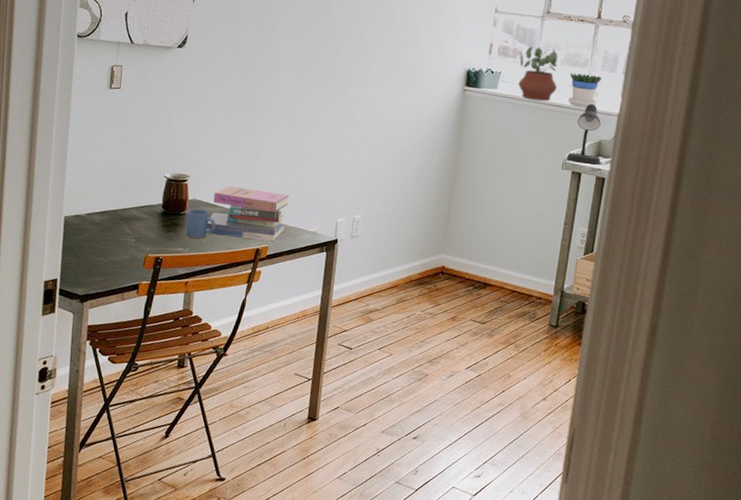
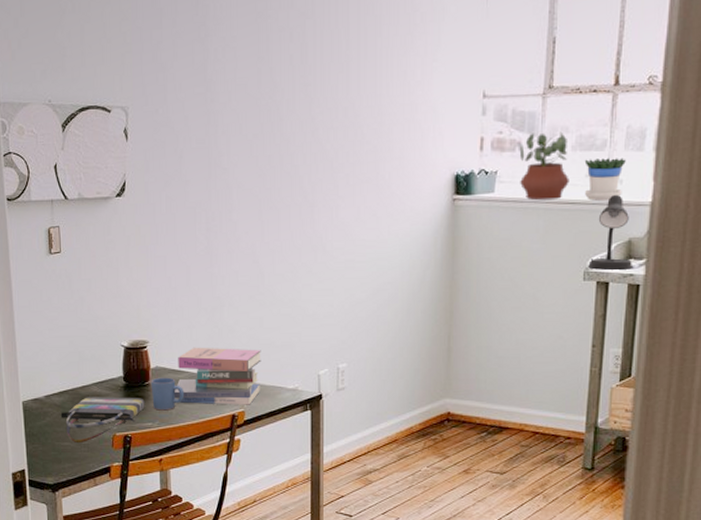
tote bag: none [99,219,179,261] -> present [60,397,145,444]

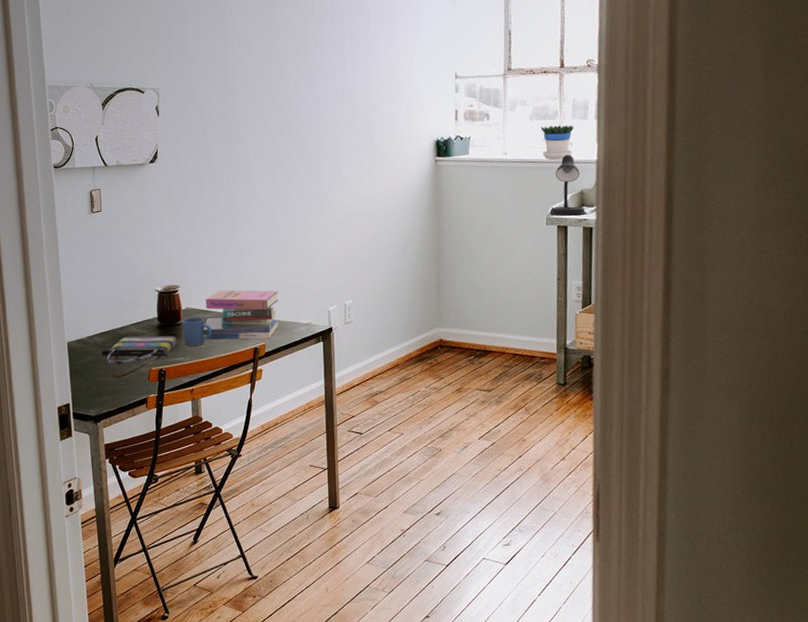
potted plant: present [520,131,569,201] -> none [488,104,530,161]

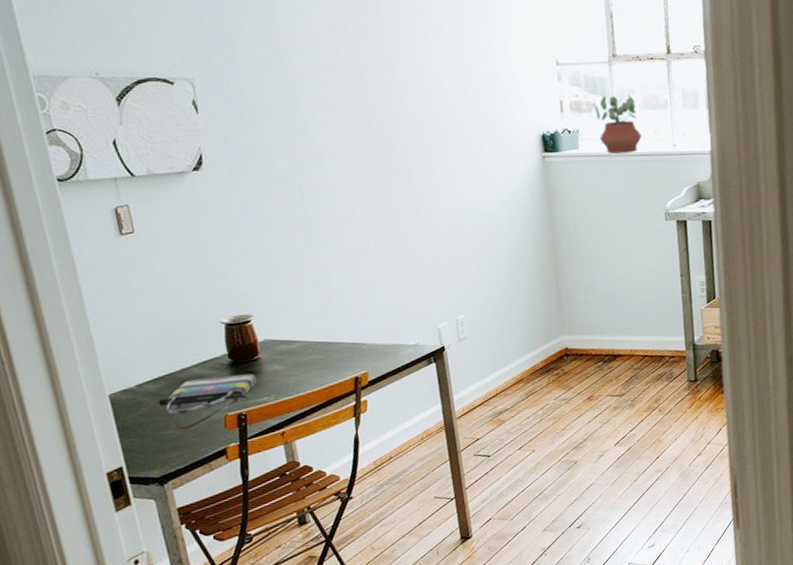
mug: present [182,317,212,347] -> none [260,348,301,384]
books: present [202,289,279,340] -> none [287,311,381,373]
potted plant: none [488,104,530,161] -> present [596,94,642,155]
flowerpot: present [540,125,574,161] -> none [652,115,686,153]
desk lamp: present [549,154,587,216] -> none [667,145,705,211]

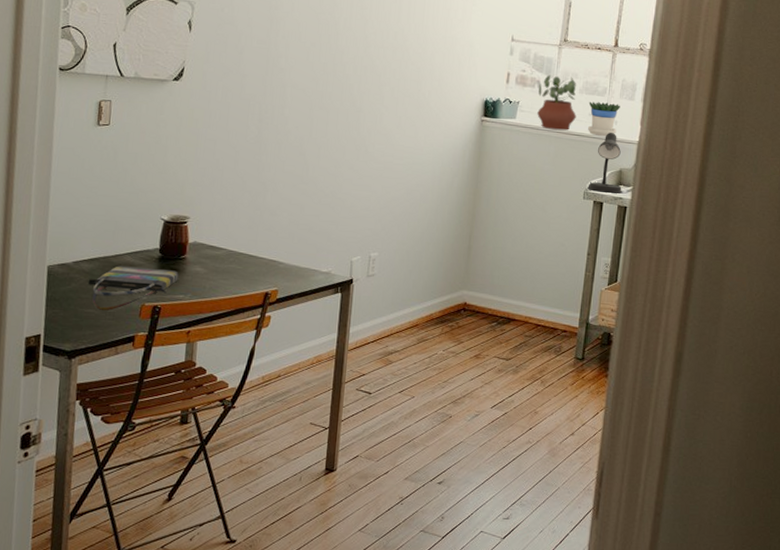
flowerpot: none [652,115,686,153] -> present [588,101,620,137]
desk lamp: none [667,145,705,211] -> present [588,132,623,194]

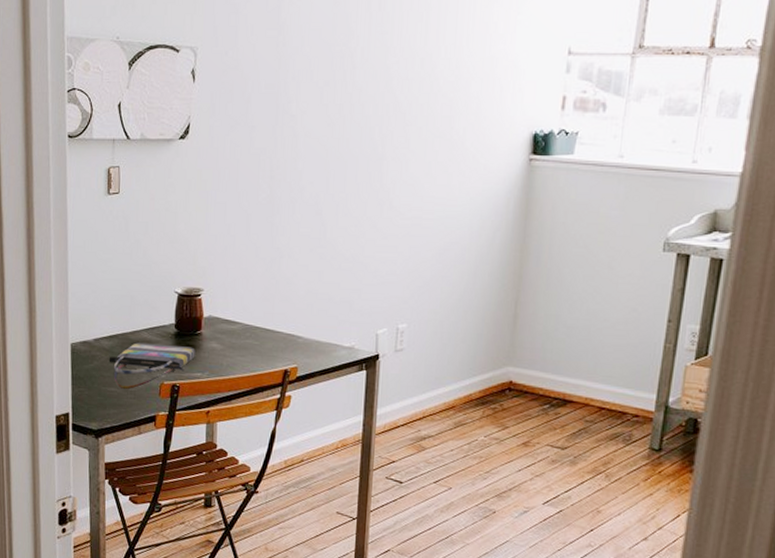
potted plant: present [537,75,576,131] -> none [602,94,655,166]
flowerpot: present [588,101,620,137] -> none [671,124,717,170]
desk lamp: present [588,132,623,194] -> none [669,162,718,242]

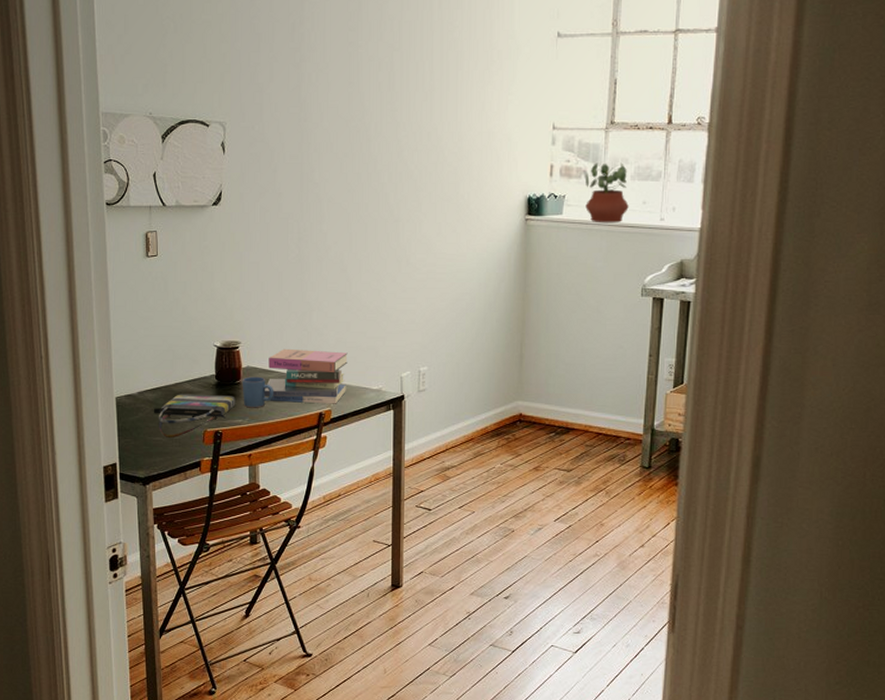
mug: none [202,327,237,362] -> present [242,376,274,408]
books: none [225,298,319,361] -> present [263,348,348,404]
potted plant: none [602,94,655,166] -> present [585,162,629,224]

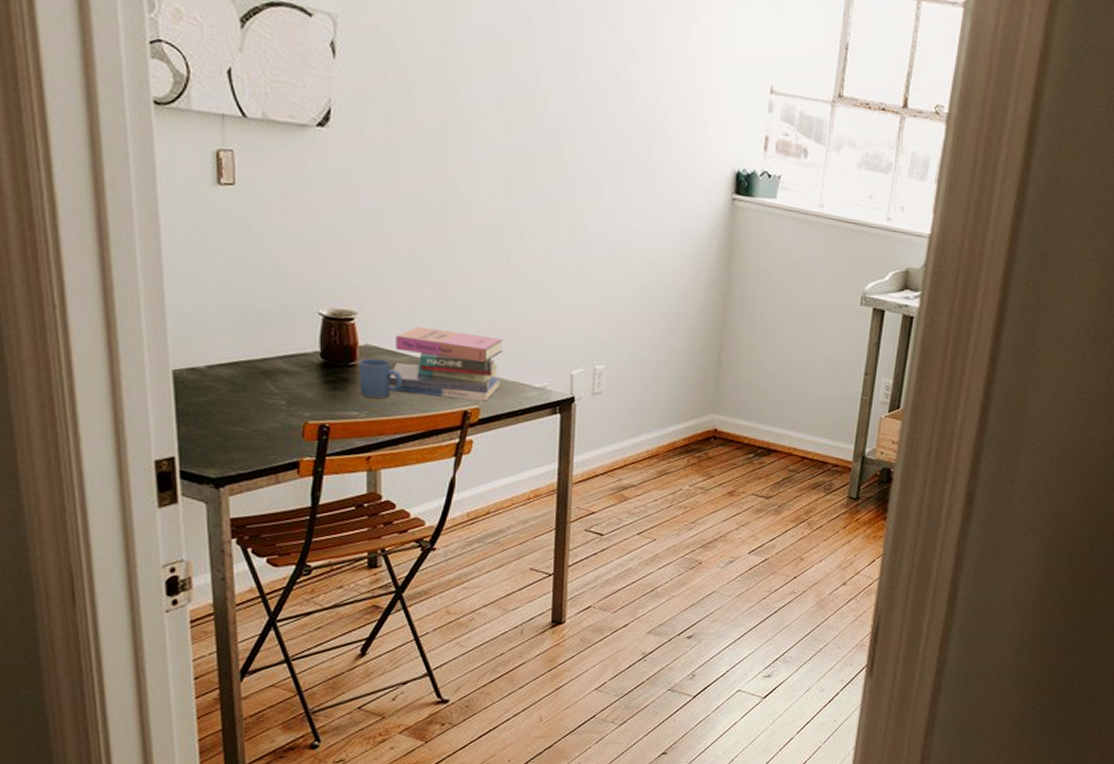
tote bag: present [153,394,236,439] -> none [229,372,349,430]
potted plant: present [585,162,629,224] -> none [803,141,854,218]

